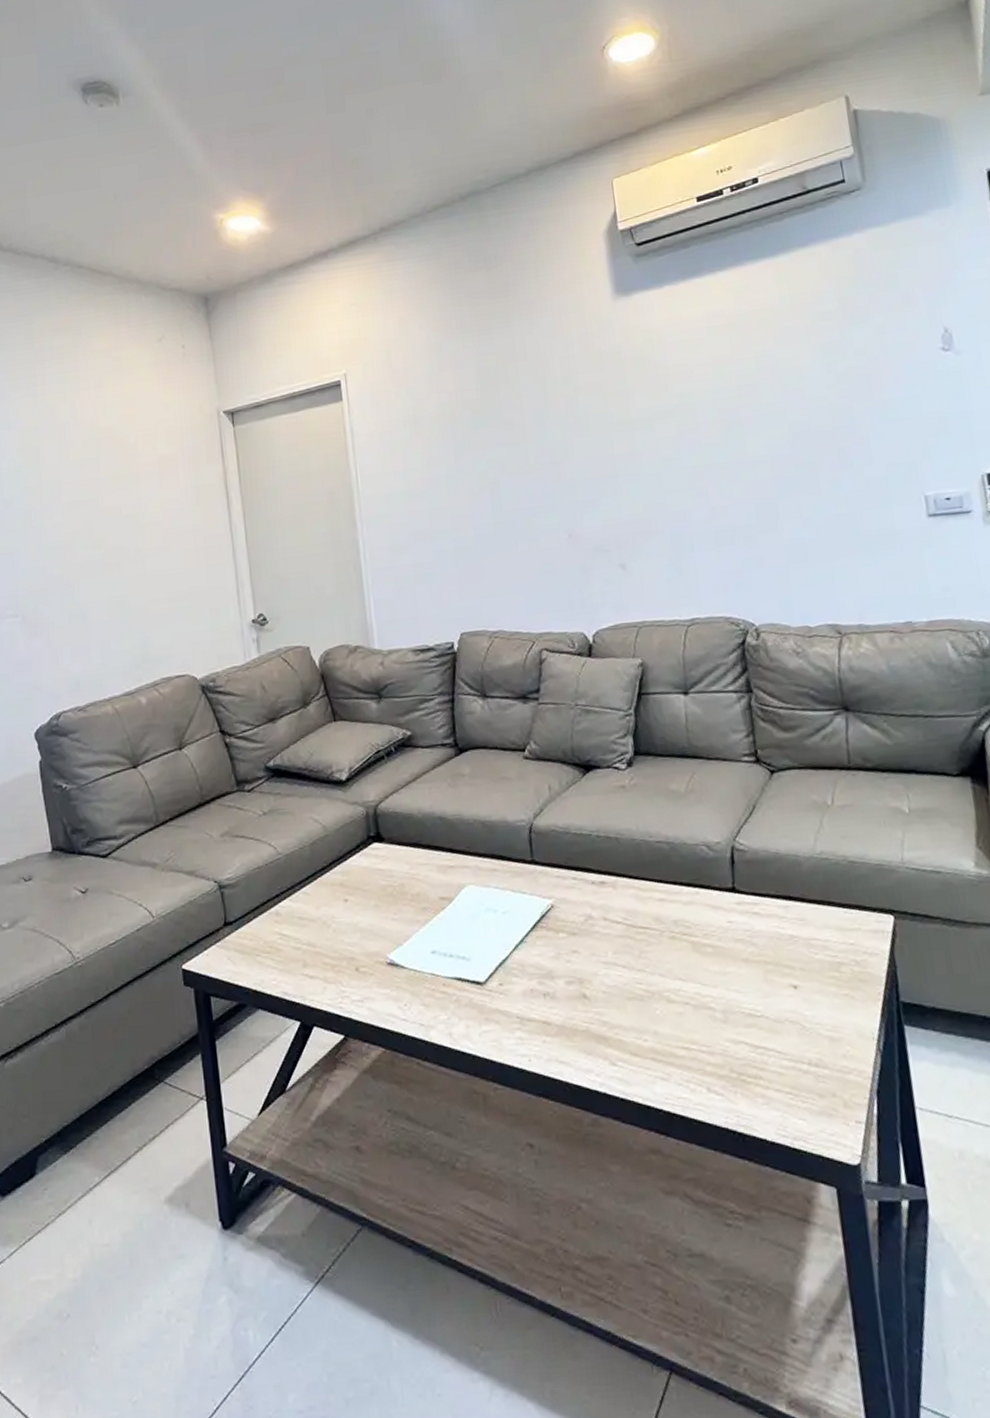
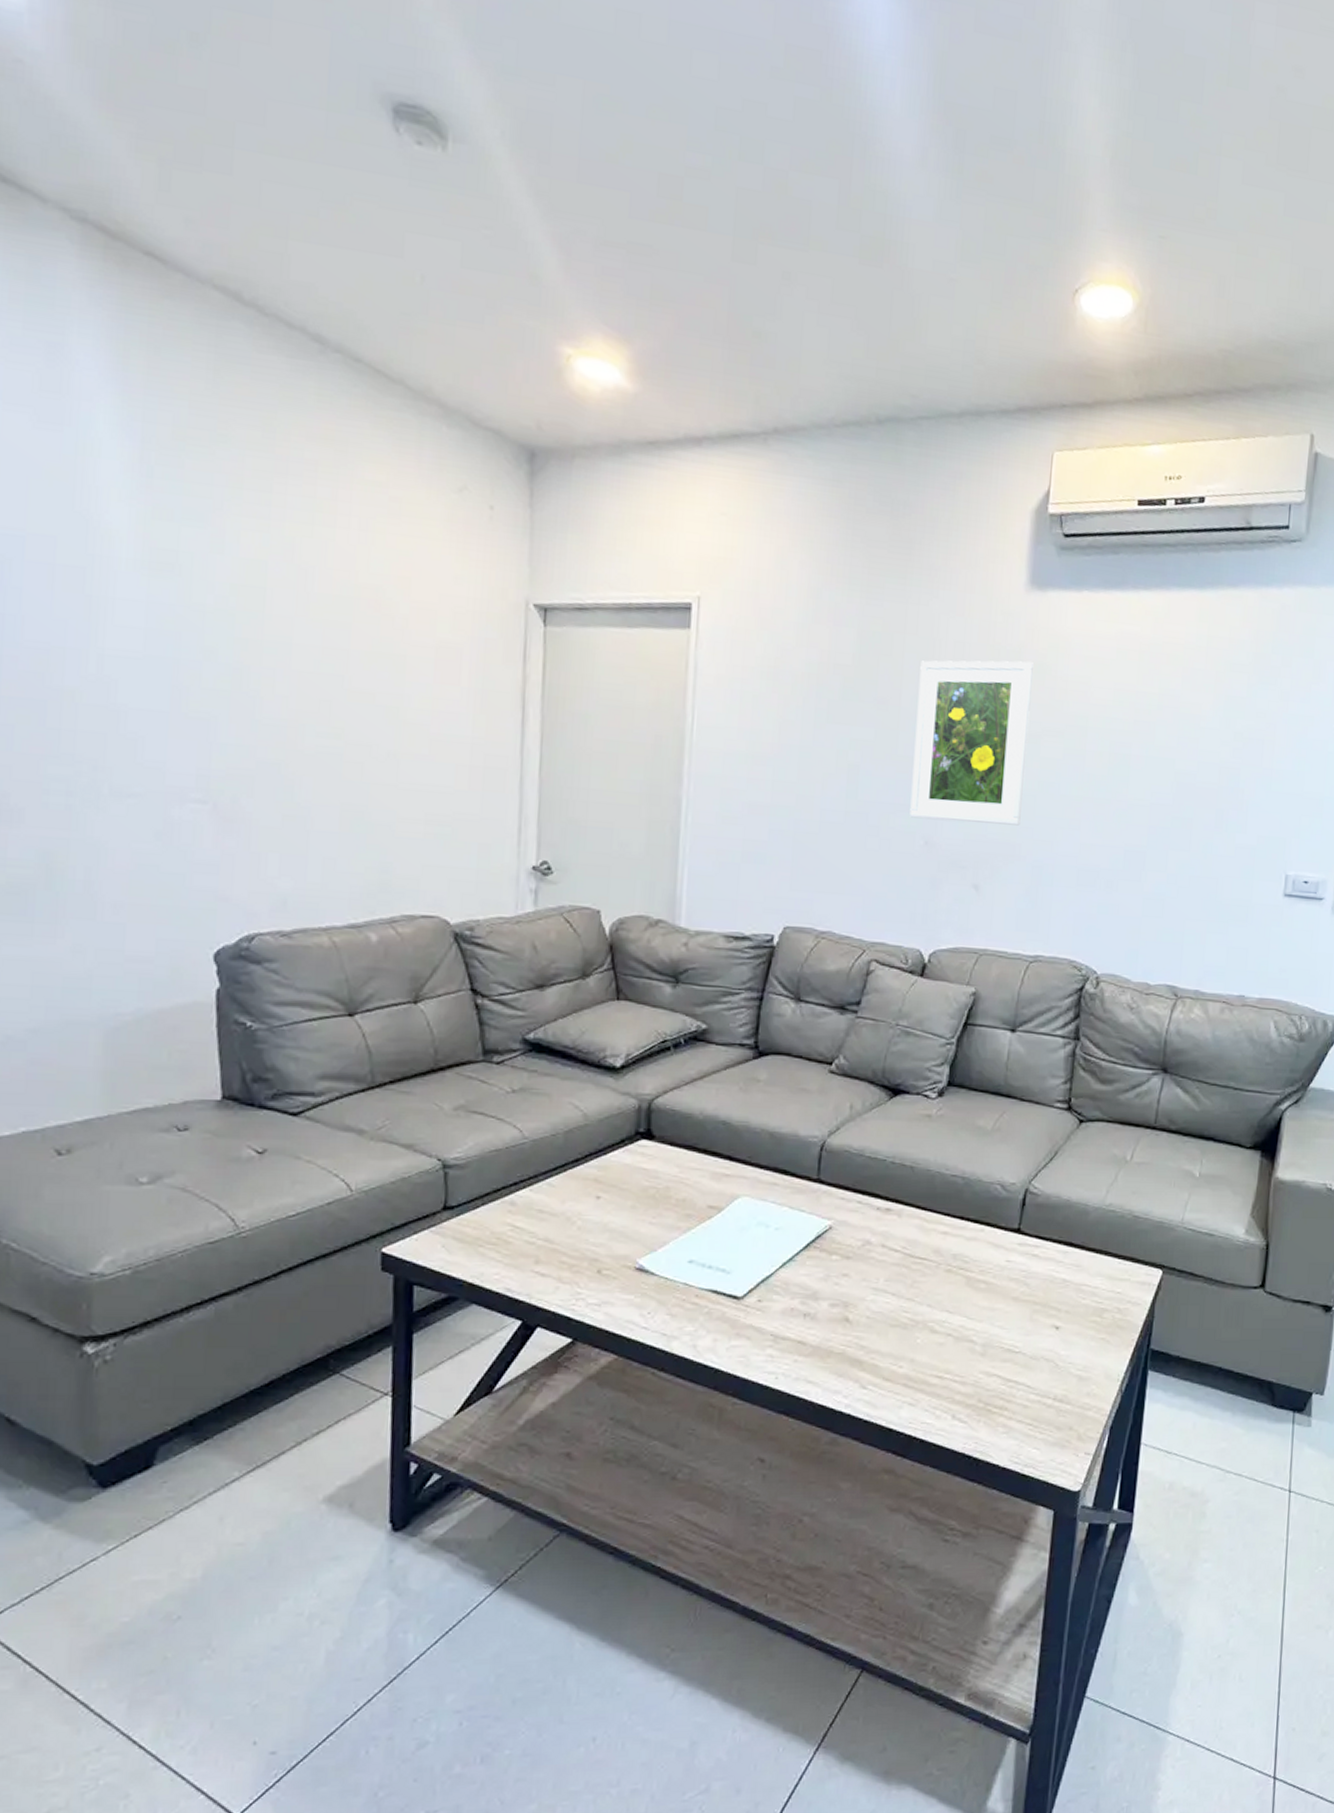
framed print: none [534,357,651,516] -> present [910,660,1033,826]

